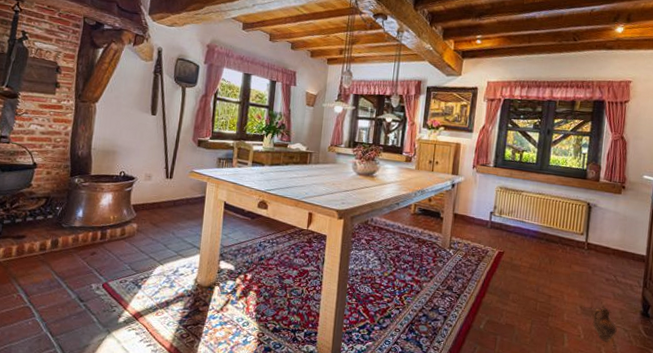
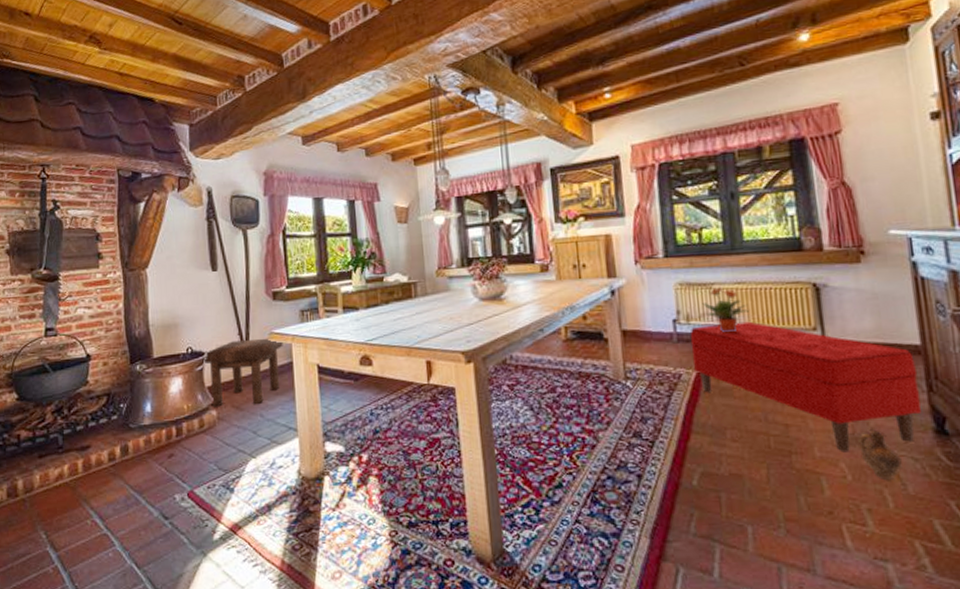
stool: none [131,172,200,224] -> present [202,337,283,407]
bench: none [498,219,640,320] -> present [690,321,921,452]
potted plant: none [512,195,543,228] -> present [702,288,750,333]

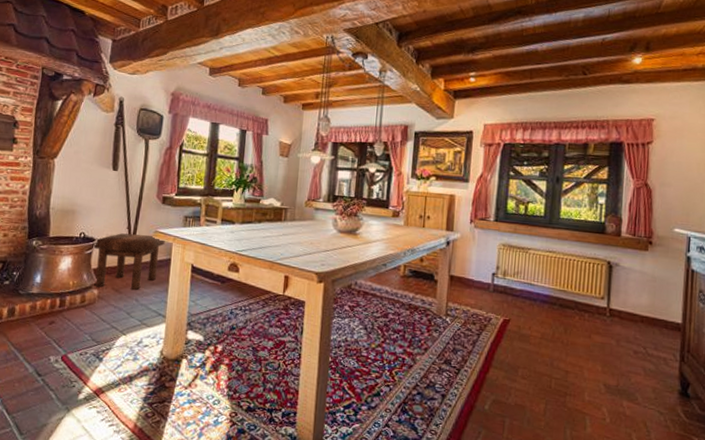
bench: present [690,321,921,452] -> none [502,282,675,400]
potted plant: present [702,288,750,333] -> none [518,253,555,291]
ceramic jug: present [859,431,902,480] -> none [620,386,650,426]

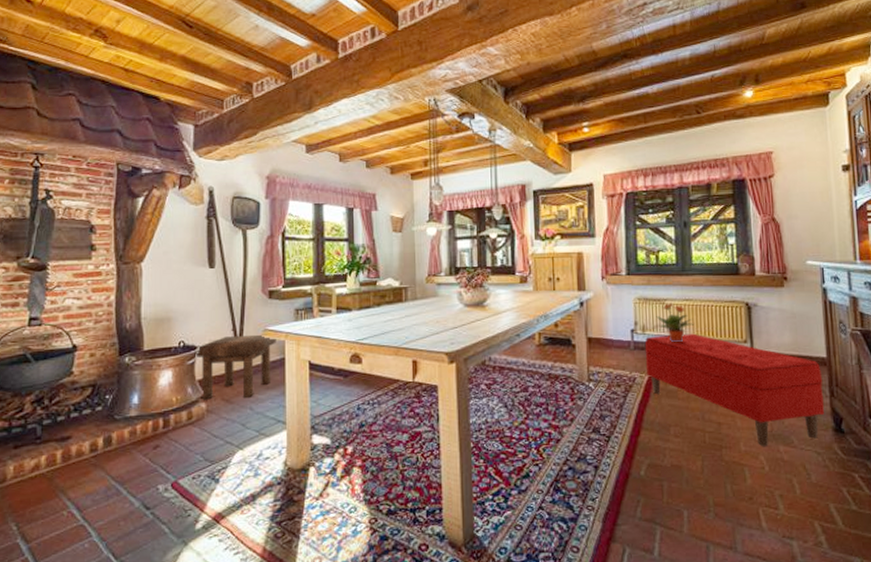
bench: none [502,282,675,400] -> present [644,333,824,447]
potted plant: none [518,253,555,291] -> present [656,304,695,343]

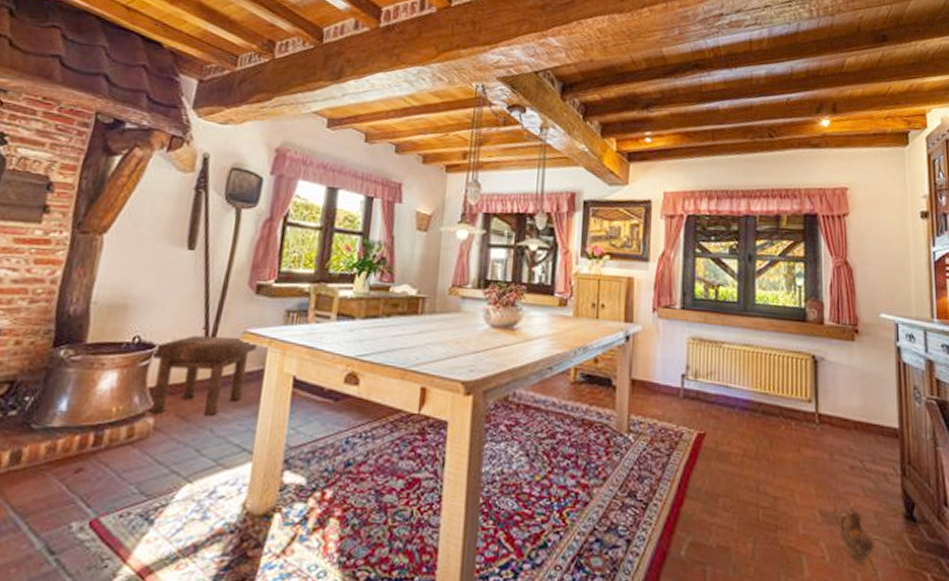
bench: present [644,333,824,447] -> none [695,384,894,532]
potted plant: present [656,304,695,343] -> none [711,348,754,396]
ceramic jug: none [775,429,808,470] -> present [839,511,874,563]

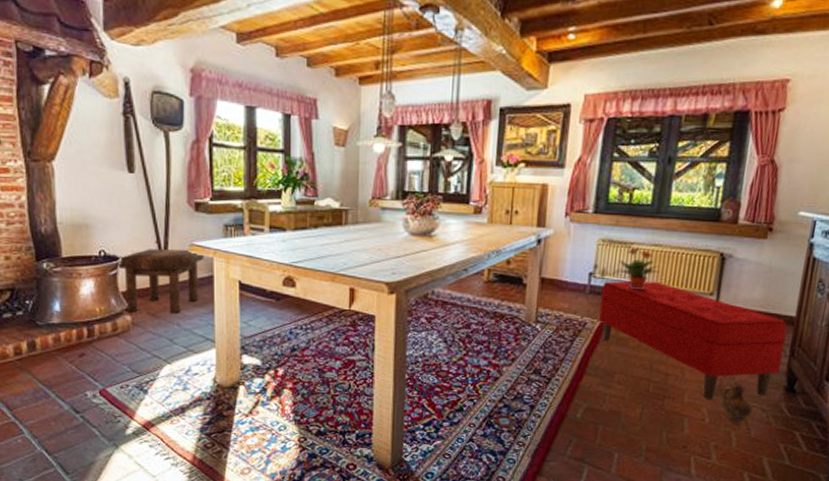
bench: none [695,384,894,532] -> present [599,281,787,400]
potted plant: none [711,348,754,396] -> present [619,248,660,290]

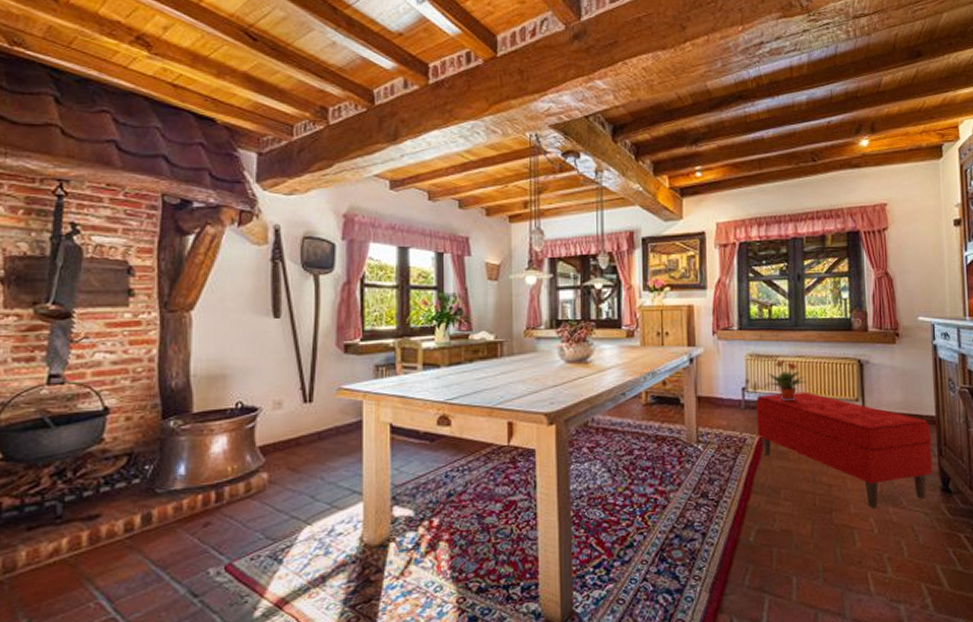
stool: present [116,249,204,313] -> none [254,393,353,469]
ceramic jug: present [721,385,753,424] -> none [885,489,916,532]

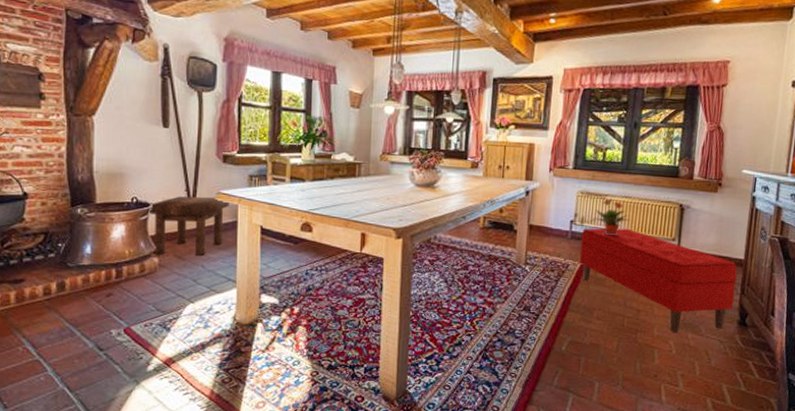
stool: none [254,393,353,469] -> present [147,196,229,256]

